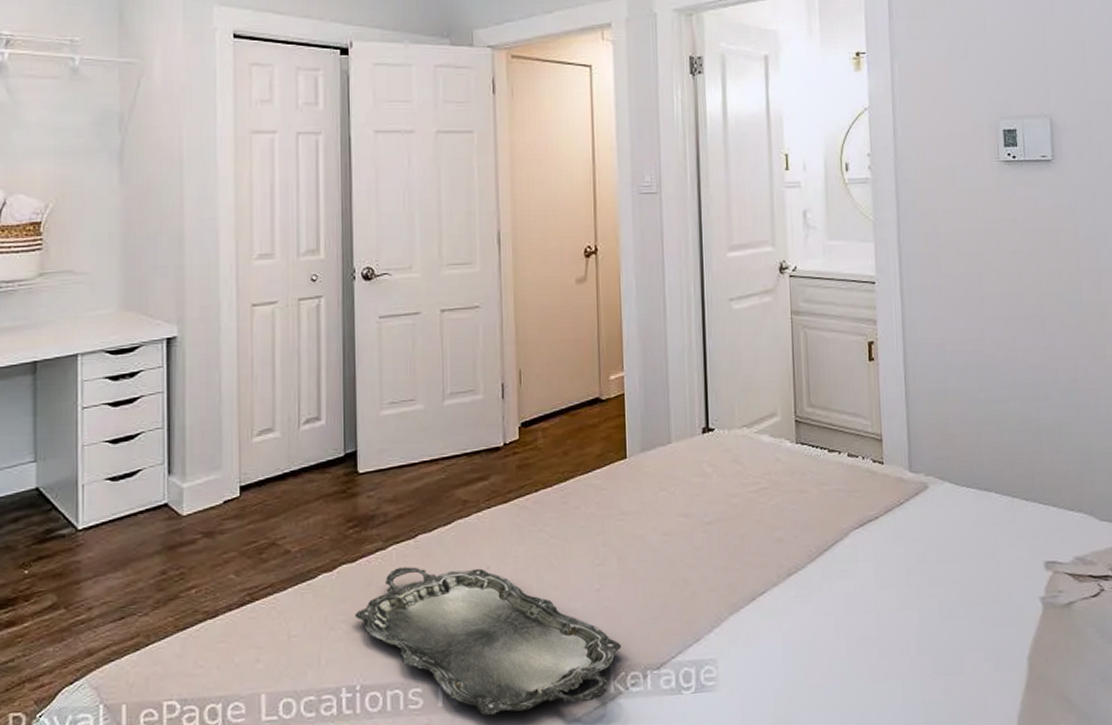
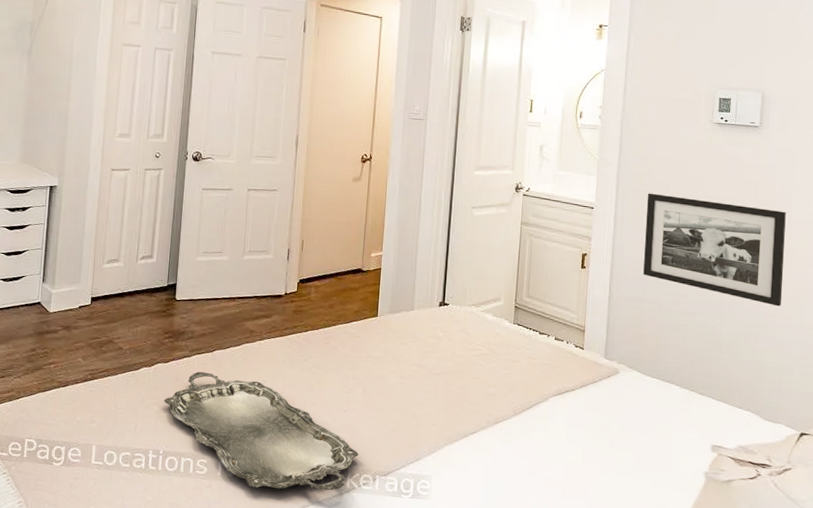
picture frame: none [935,255,1103,378] -> present [643,193,786,307]

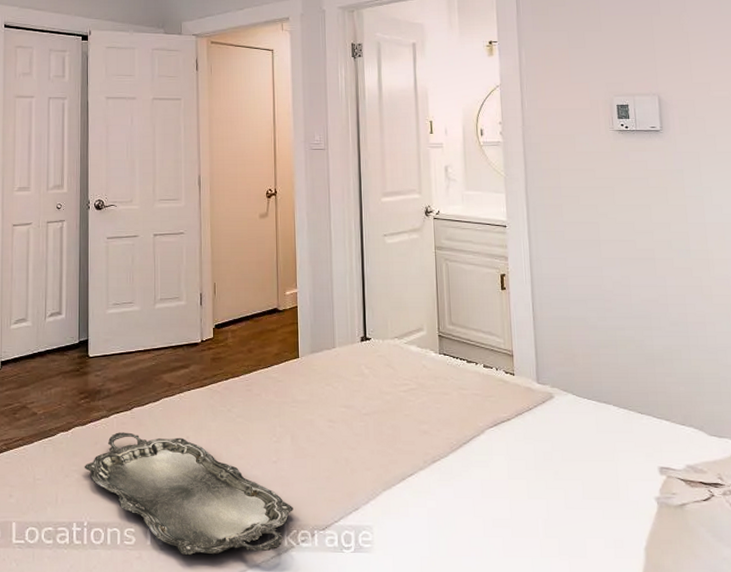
picture frame: present [643,193,786,307] -> none [558,206,709,314]

